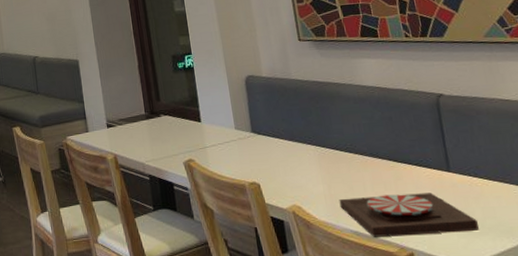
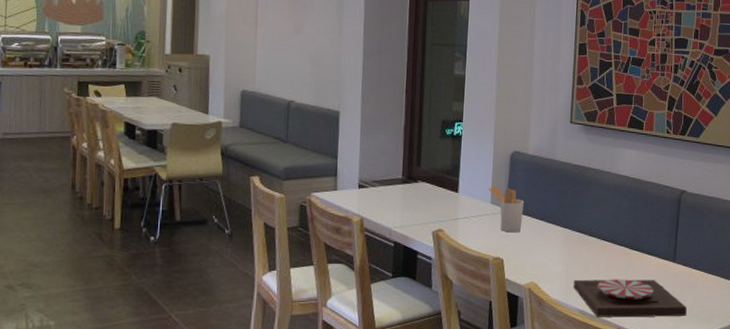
utensil holder: none [230,111,272,156] -> present [489,186,525,233]

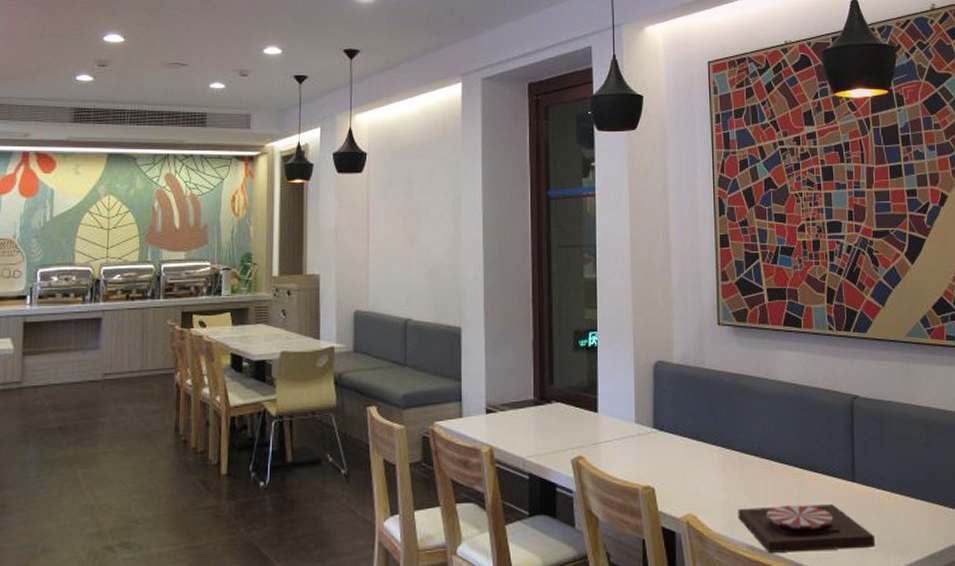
utensil holder: present [489,186,525,233] -> none [632,402,674,456]

